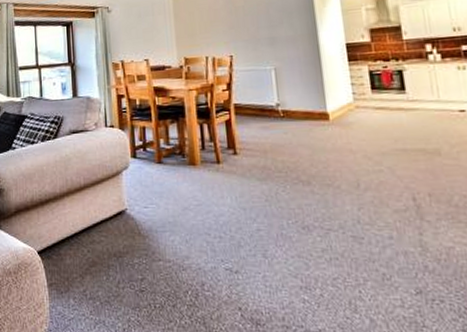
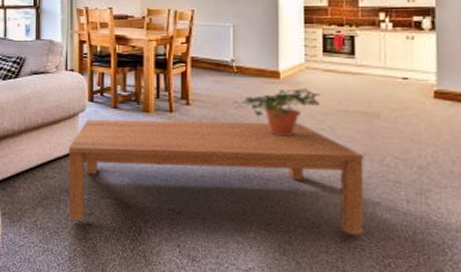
coffee table: none [113,166,440,288] -> present [68,119,364,235]
potted plant: none [280,127,376,181] -> present [231,87,322,136]

